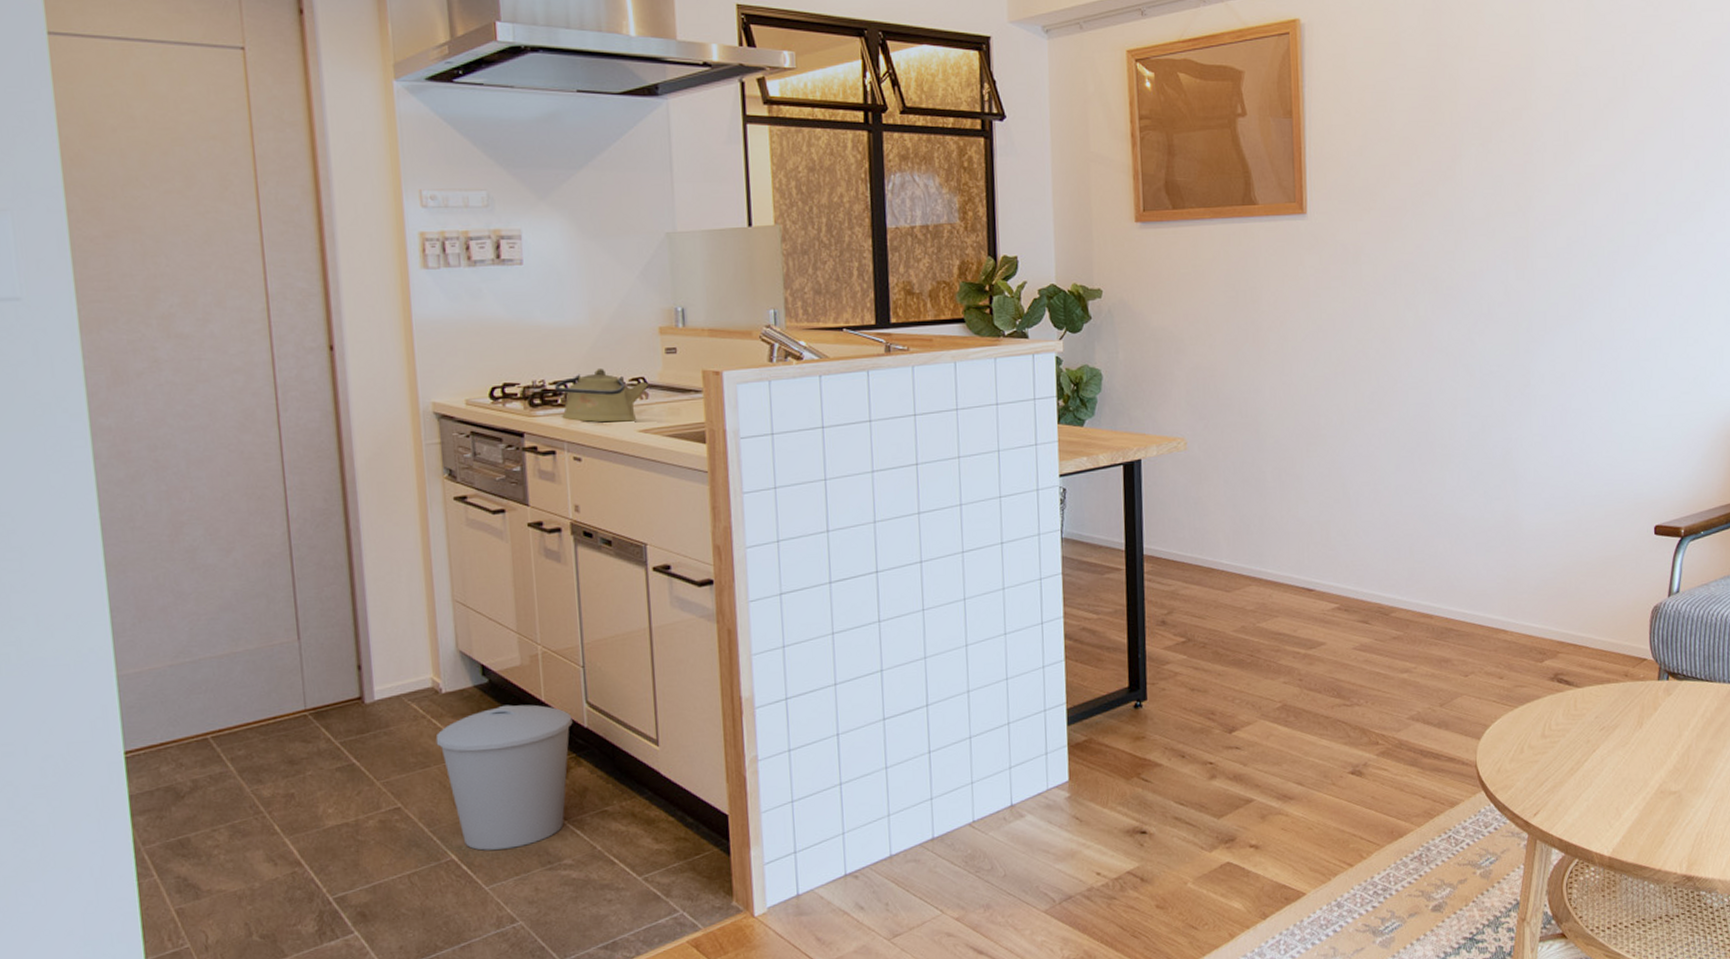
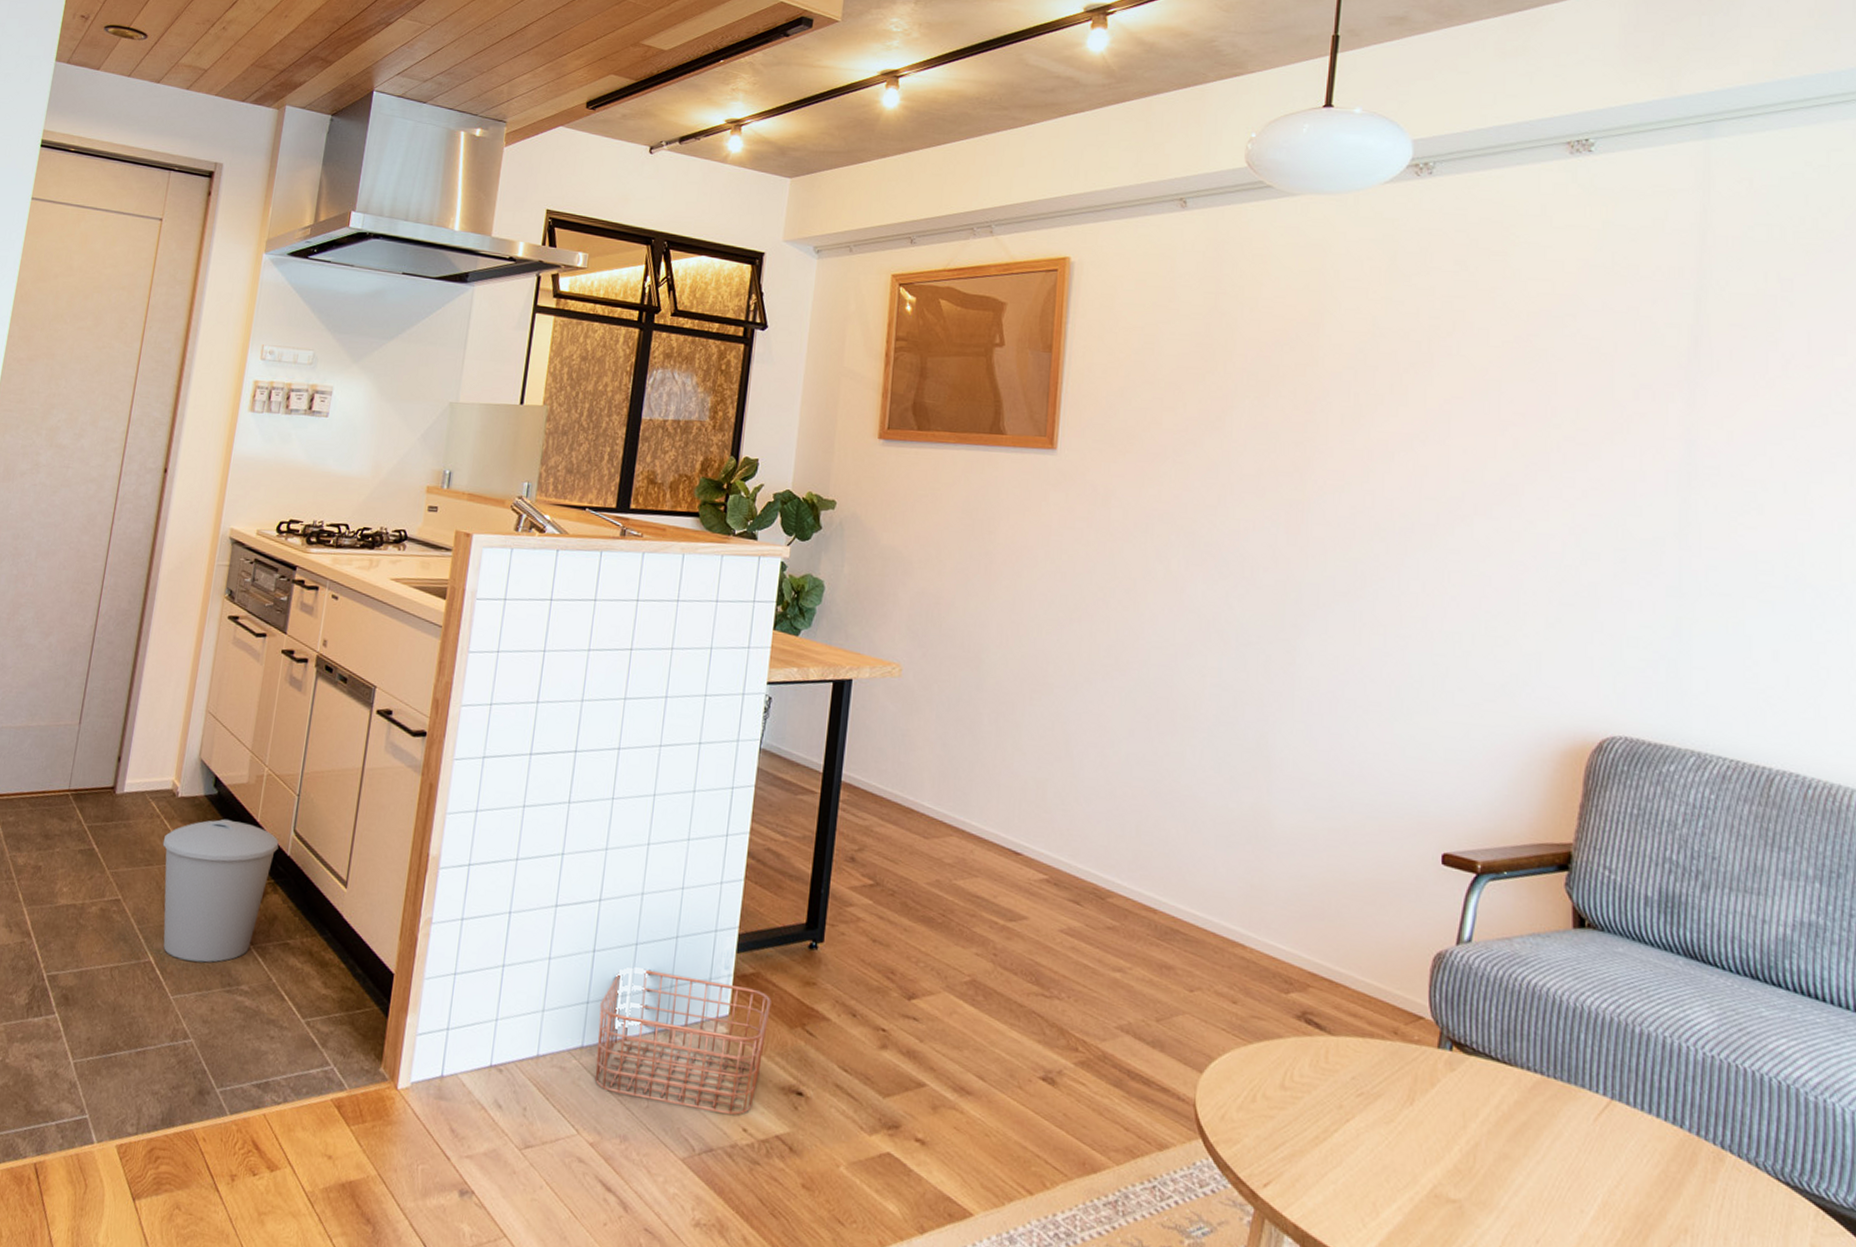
kettle: present [554,369,649,423] -> none [329,517,409,570]
basket: none [943,753,1107,871] -> present [594,968,772,1115]

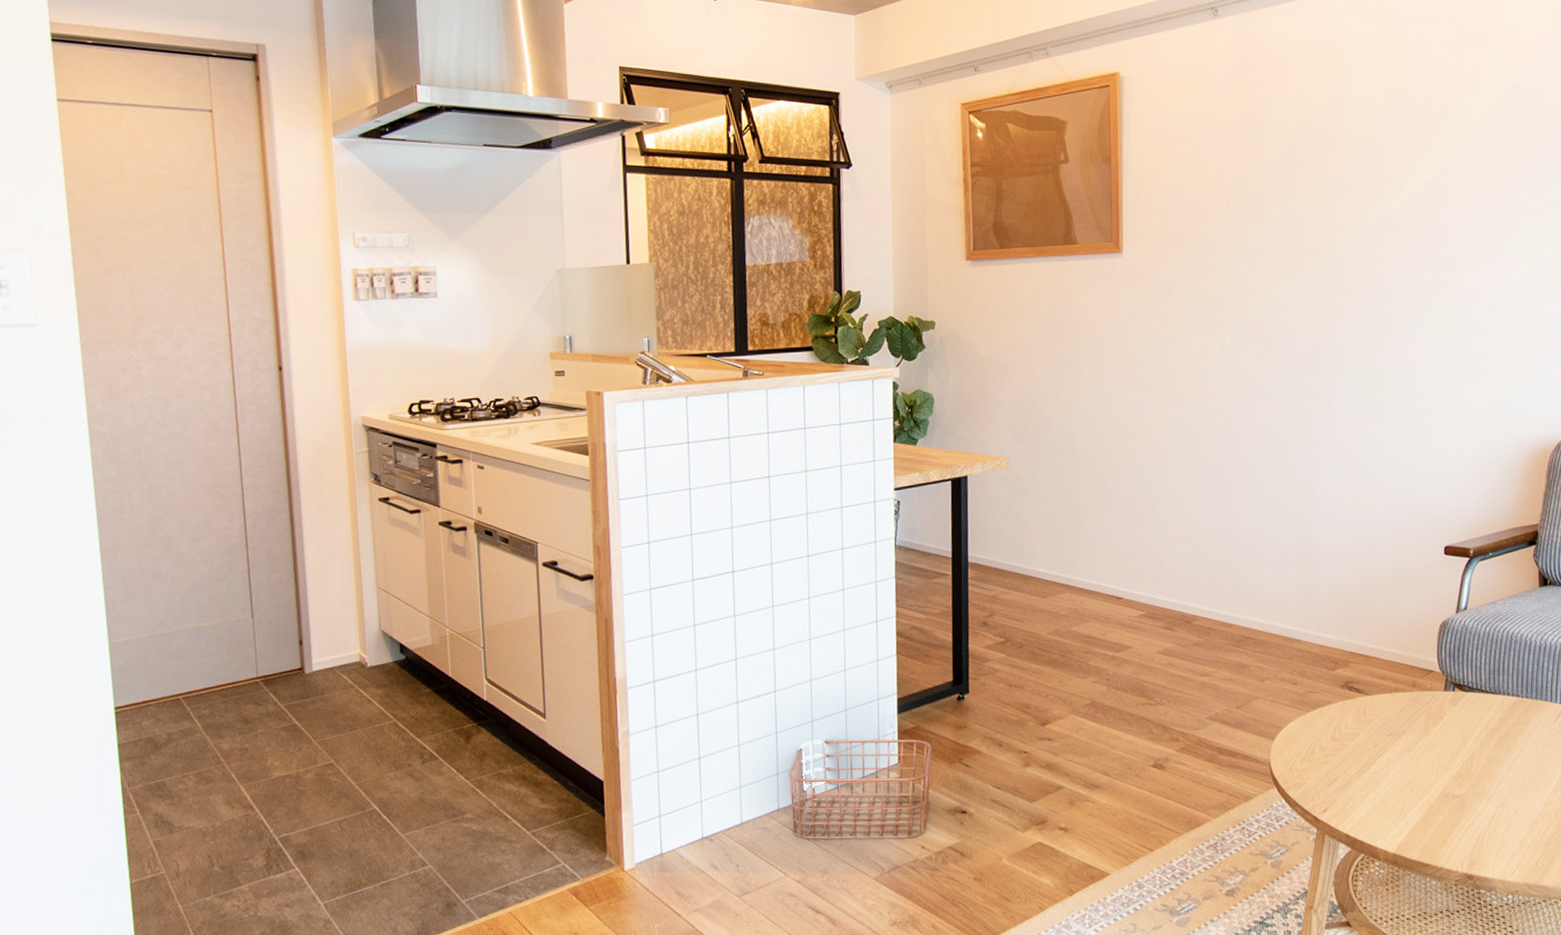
trash can: present [162,819,279,963] -> none [362,678,474,803]

